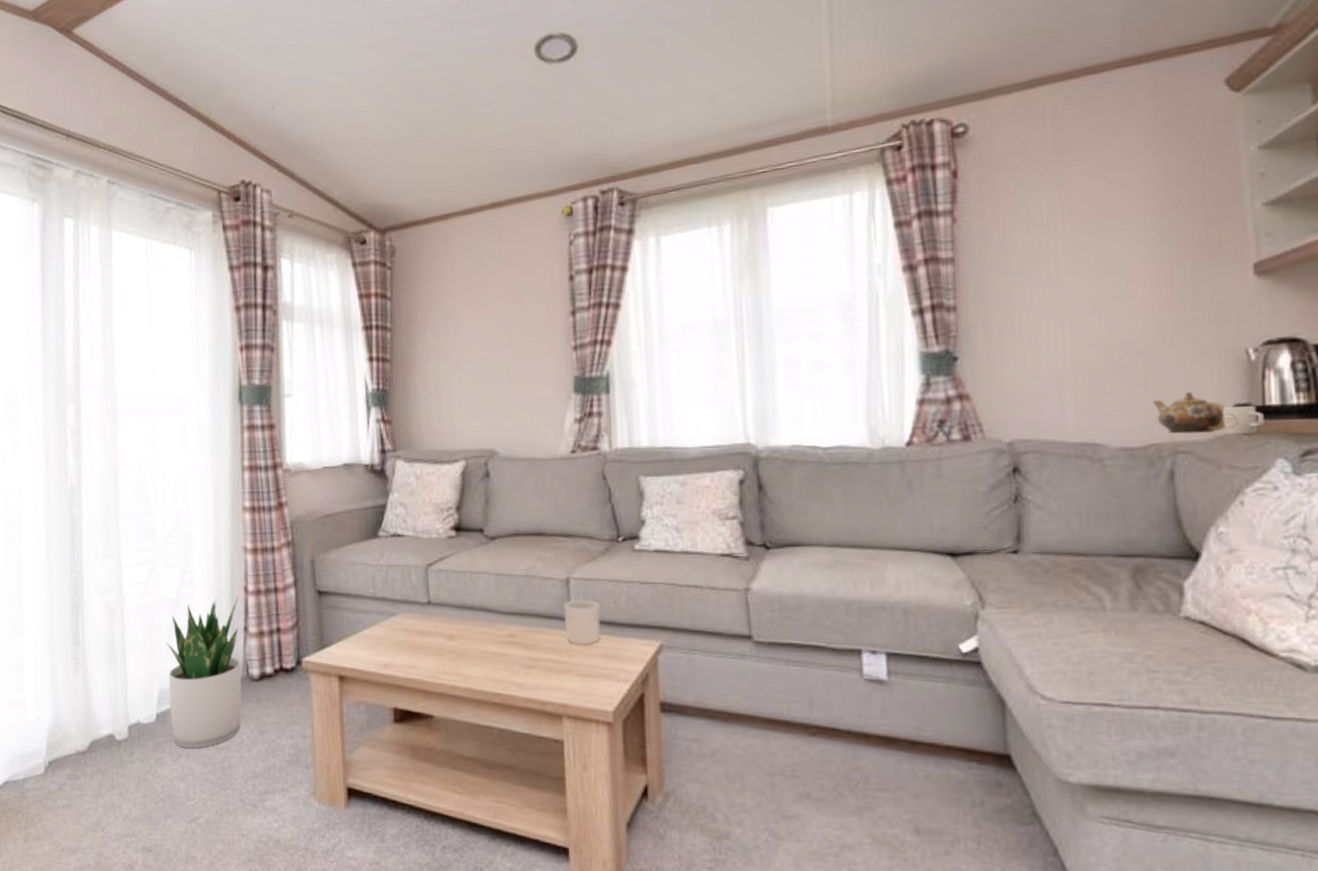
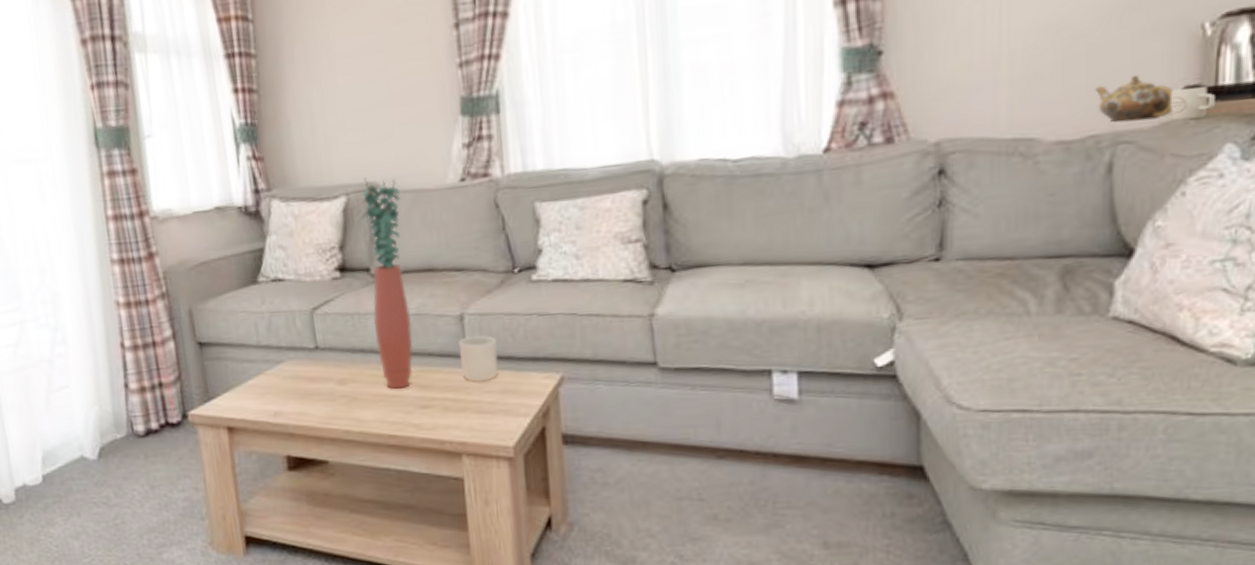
planter: present [165,597,242,749] -> none [43,353,130,508]
vase: none [479,444,521,648] -> present [361,177,413,390]

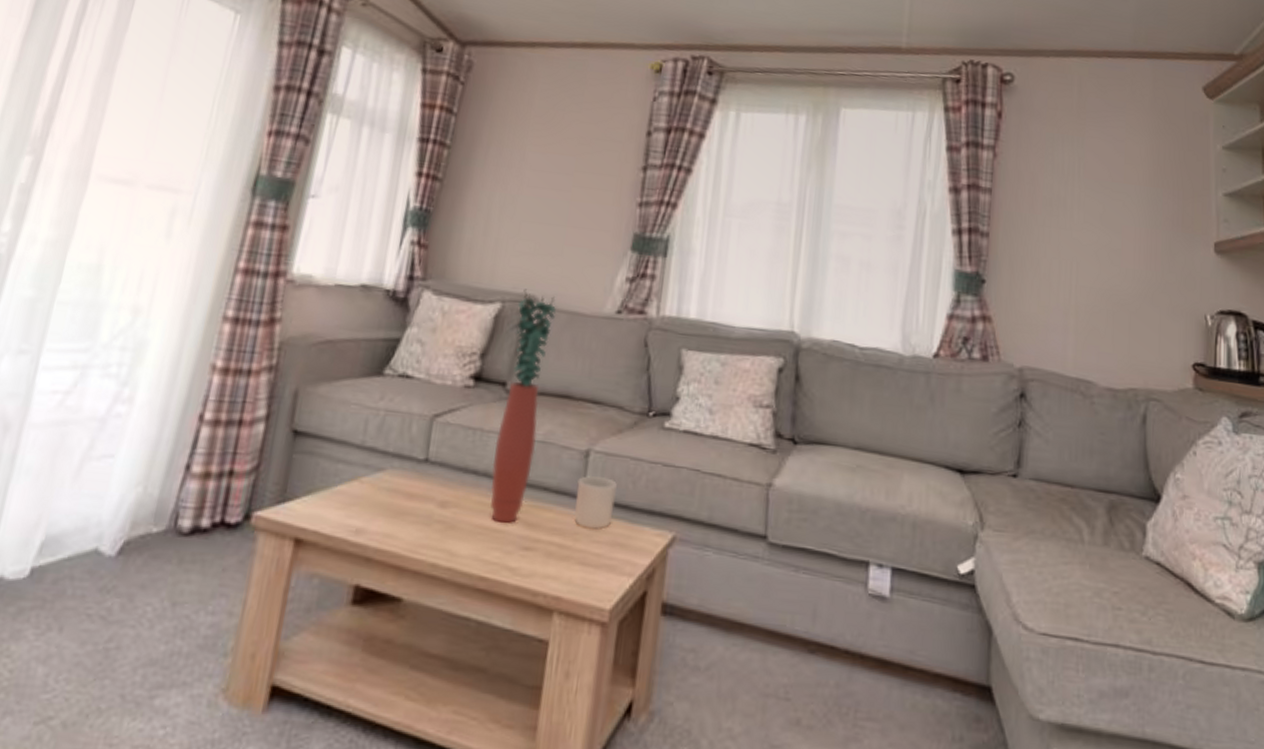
teapot: present [1095,75,1173,123] -> none [1134,345,1187,385]
mug: present [1169,87,1217,121] -> none [1184,363,1216,392]

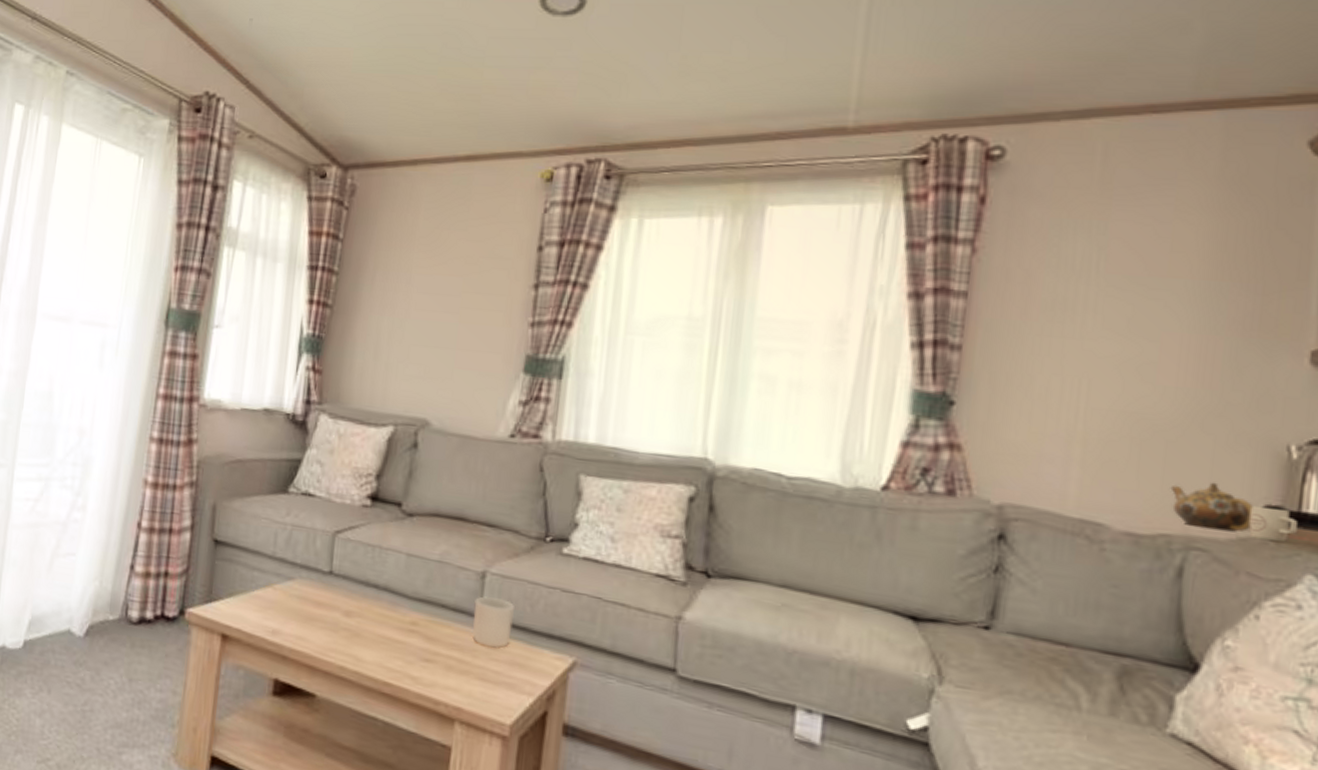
vase: present [490,289,556,523] -> none [391,412,448,636]
teapot: none [1134,345,1187,385] -> present [1170,482,1253,533]
mug: none [1184,363,1216,392] -> present [1248,505,1299,543]

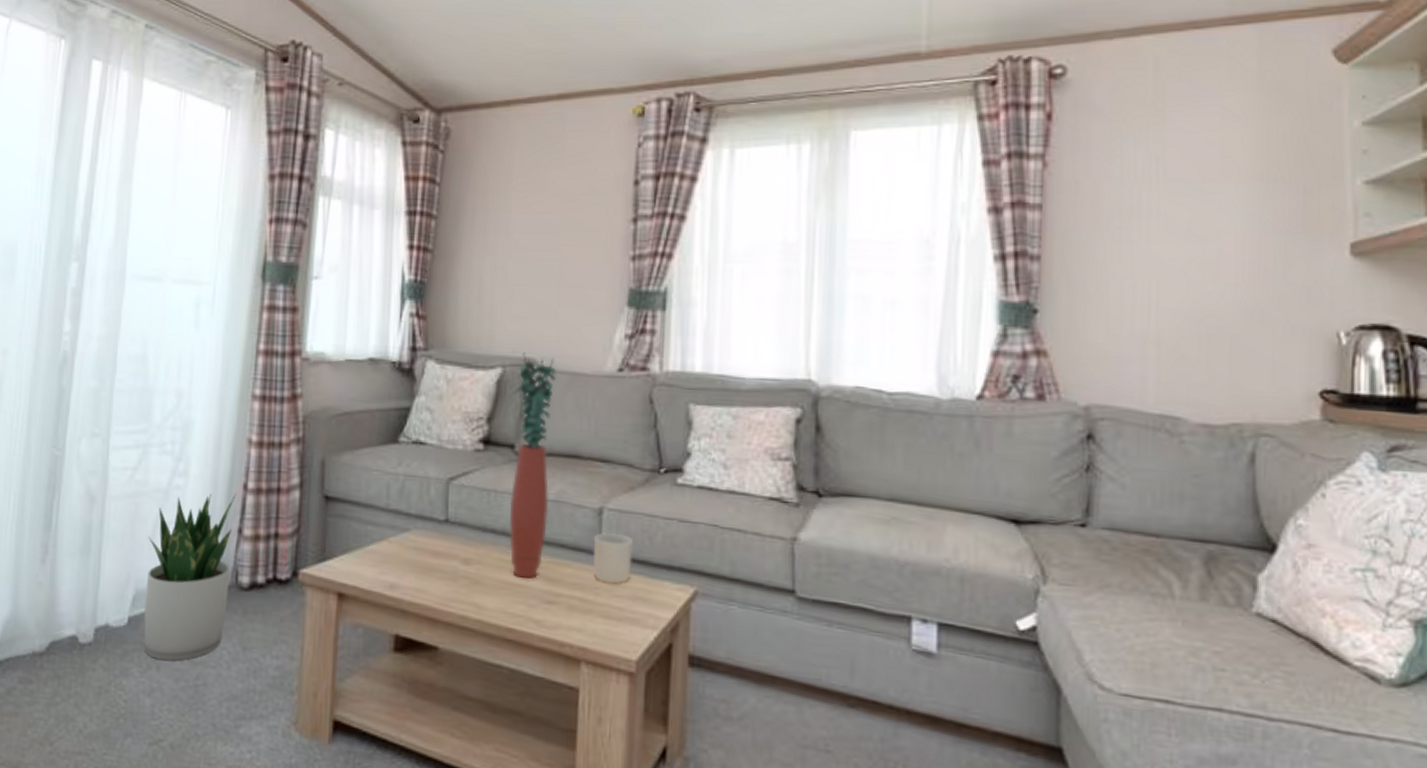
planter: none [37,529,131,686] -> present [144,494,237,661]
vase: none [391,412,448,636] -> present [508,352,556,579]
teapot: present [1170,482,1253,533] -> none [1238,371,1312,417]
mug: present [1248,505,1299,543] -> none [1308,390,1353,424]

